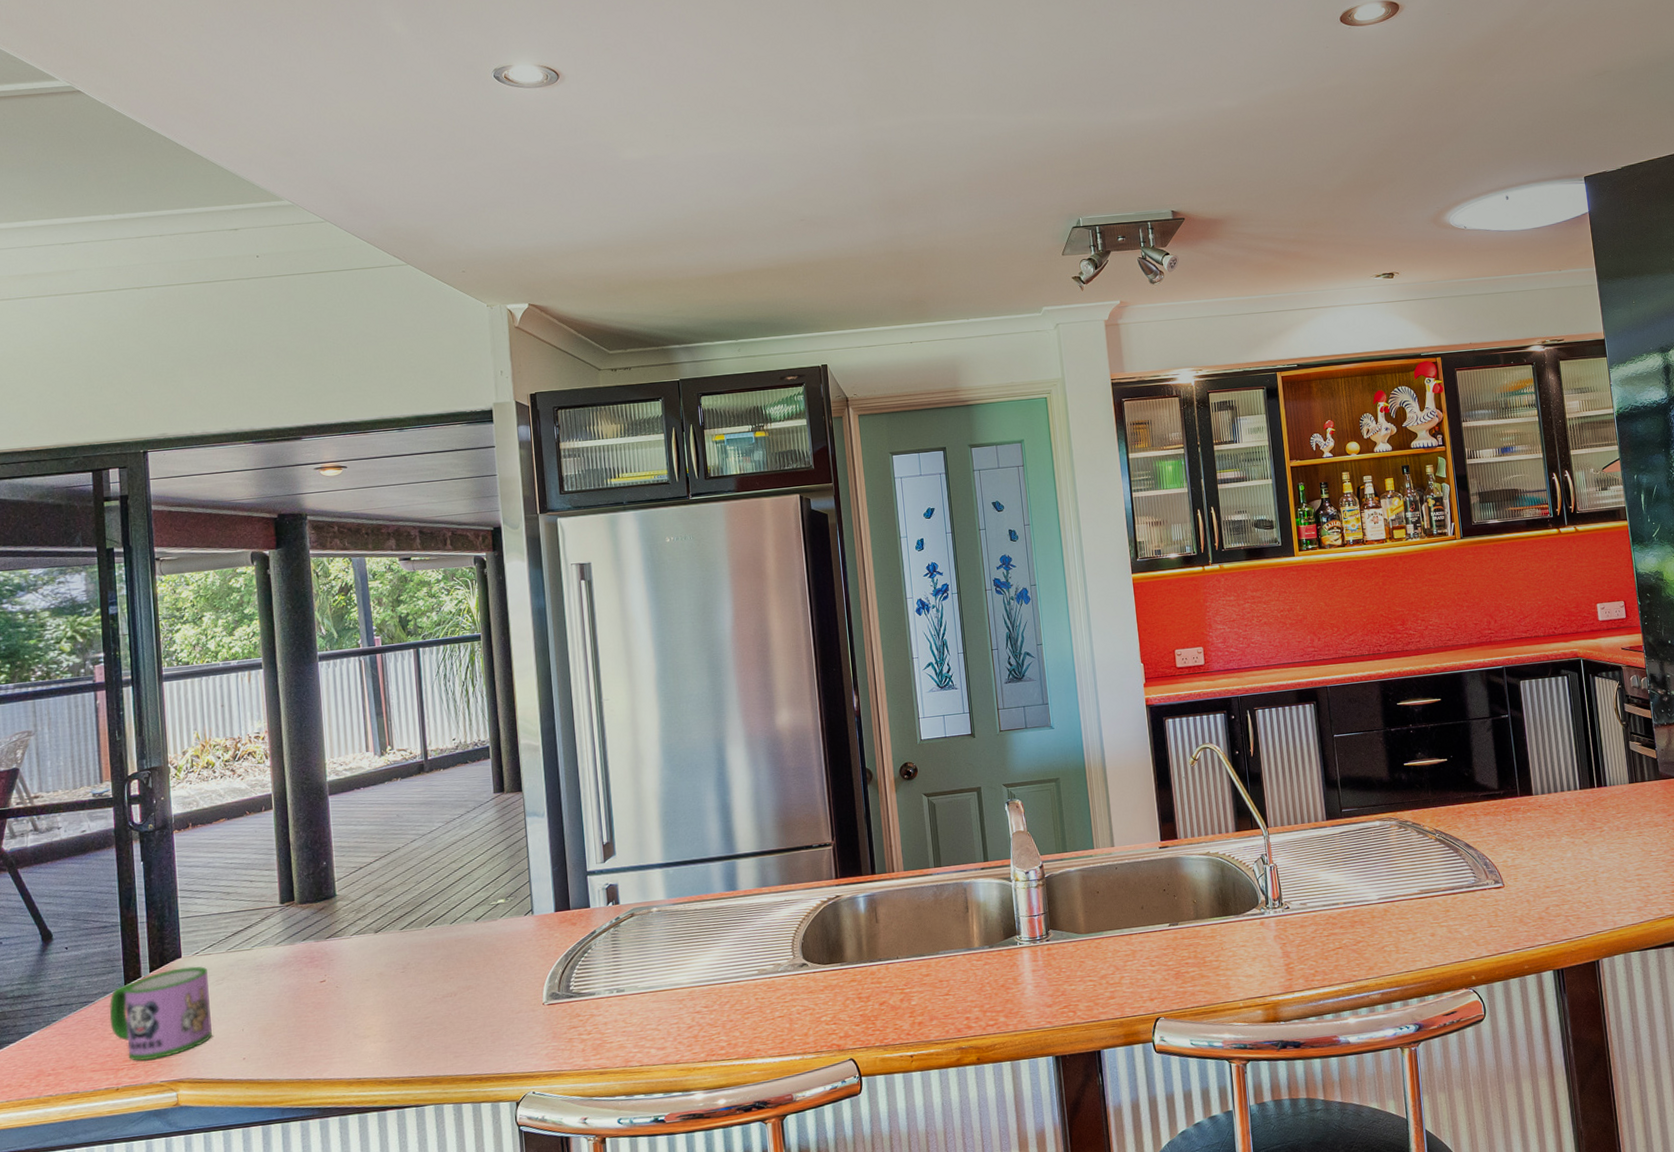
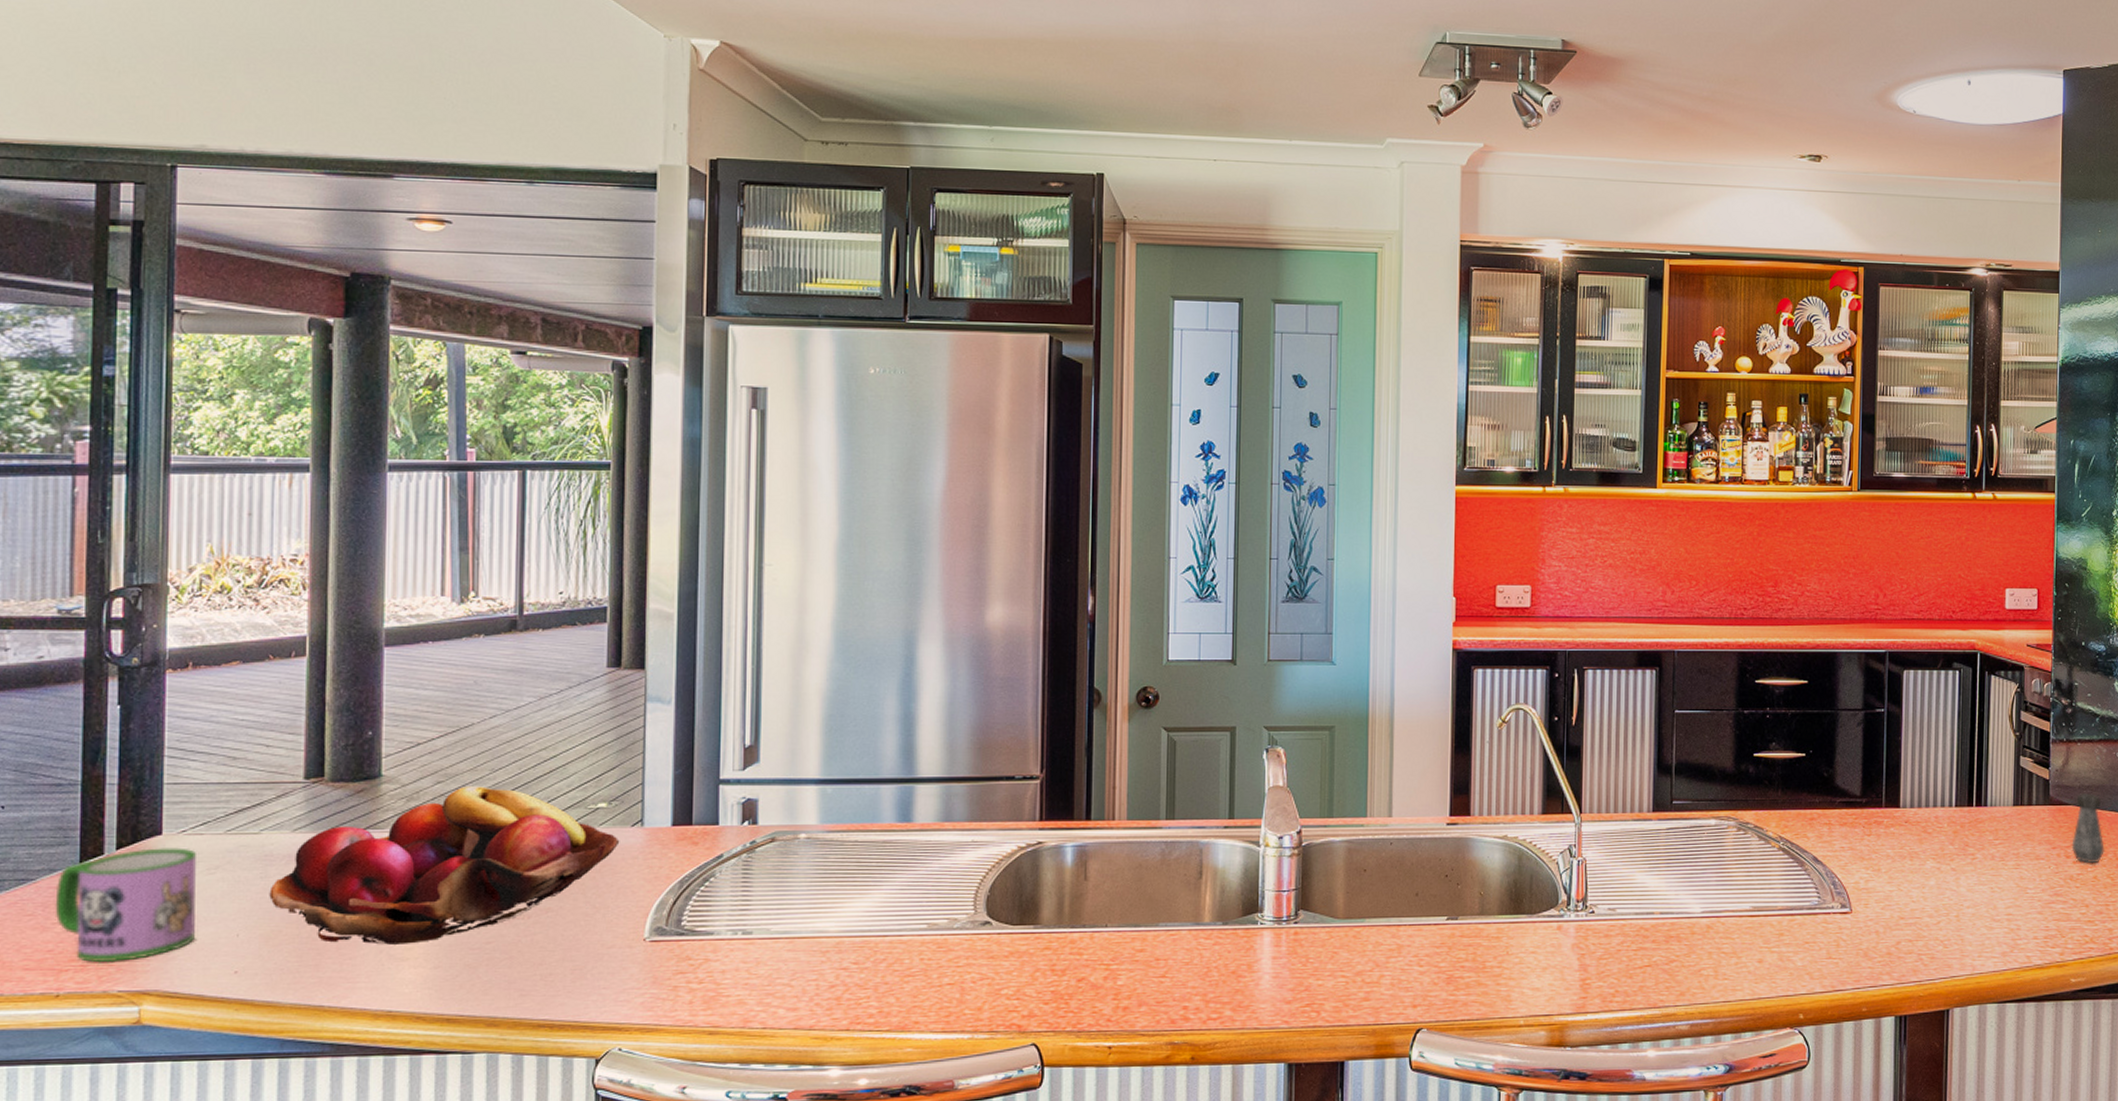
fruit basket: none [263,895,517,1029] -> present [269,786,620,945]

